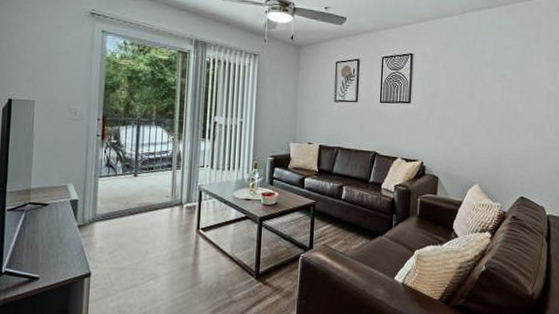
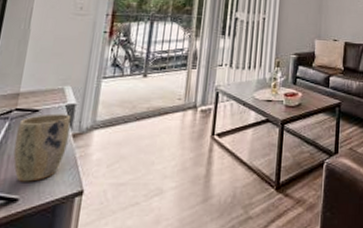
plant pot: none [31,207,75,264] -> present [13,113,71,182]

